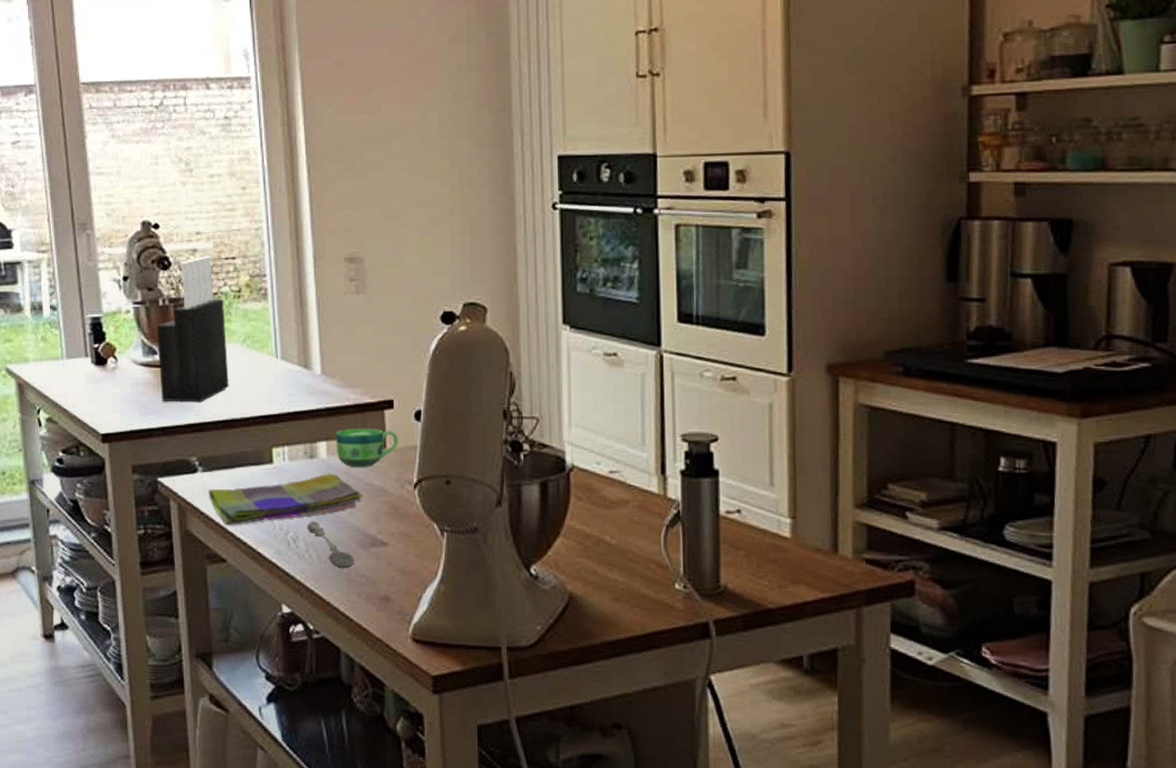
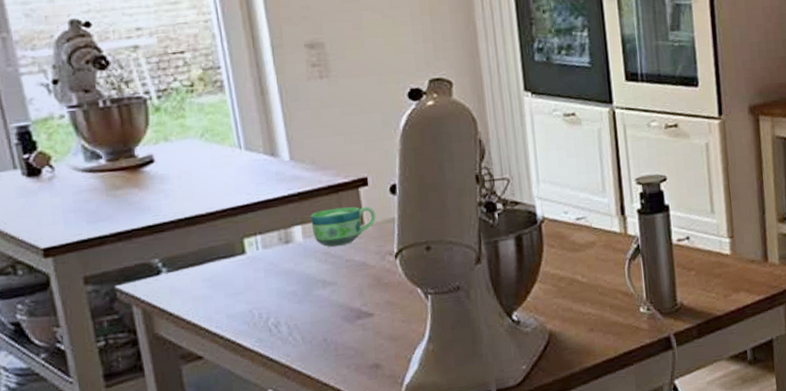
knife block: present [156,255,229,402] -> none [98,50,189,206]
dish towel: present [209,473,364,525] -> none [176,255,345,322]
soupspoon: present [307,520,355,569] -> none [288,303,341,346]

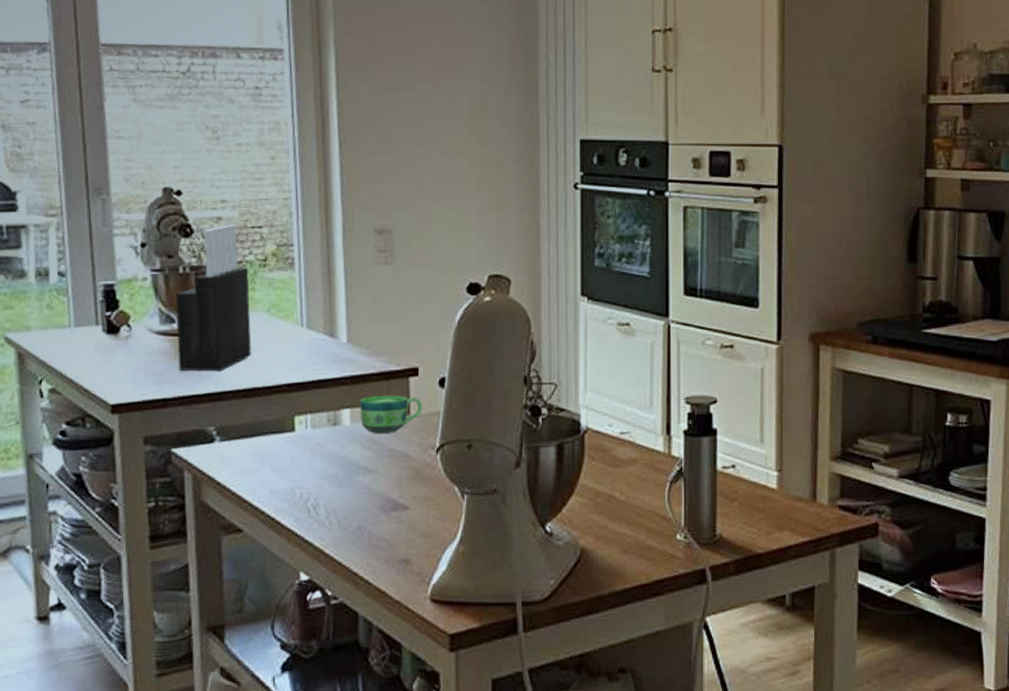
knife block: none [98,50,189,206] -> present [175,223,251,371]

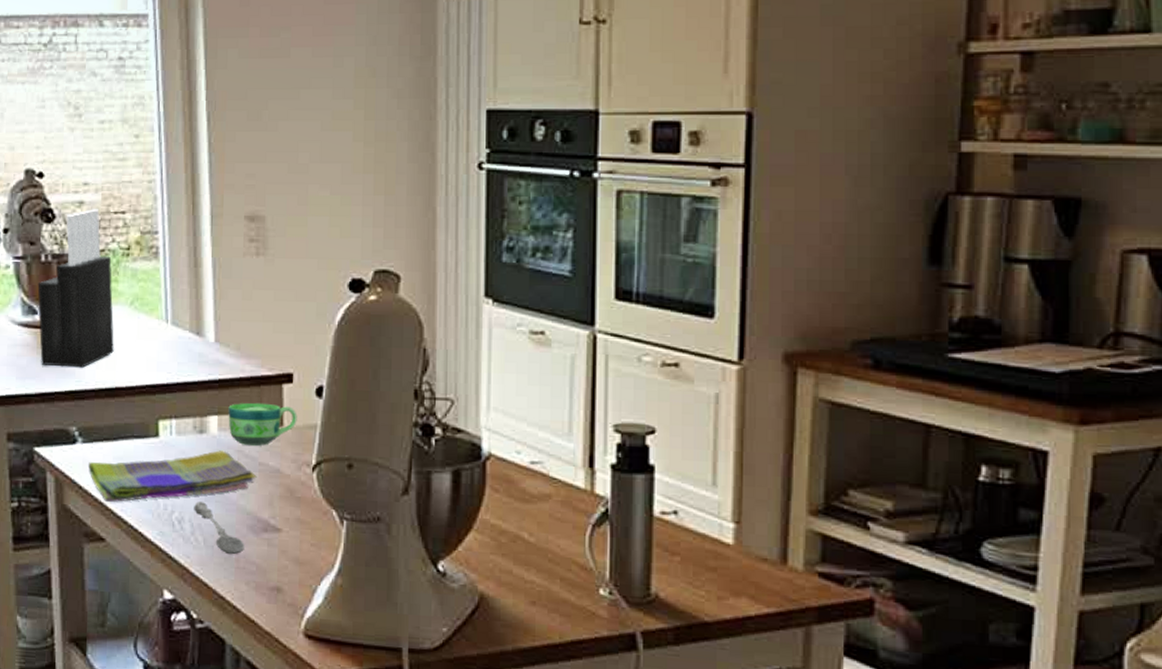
dish towel: none [226,440,387,495] -> present [88,450,257,502]
soupspoon: none [328,487,376,534] -> present [194,500,244,555]

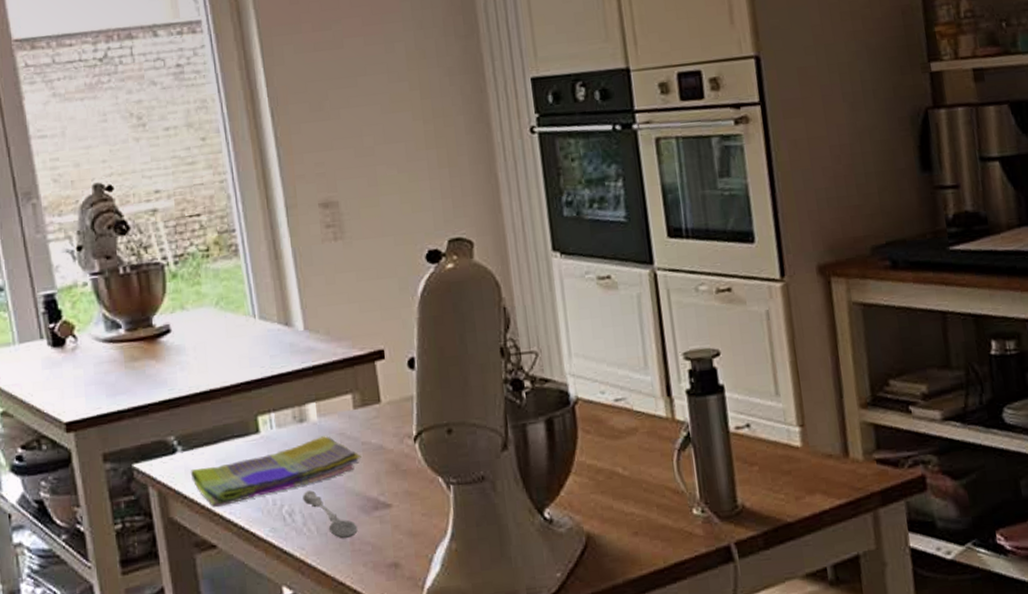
knife block: present [37,208,114,368] -> none [118,214,204,379]
cup: present [228,402,297,446] -> none [325,382,394,427]

